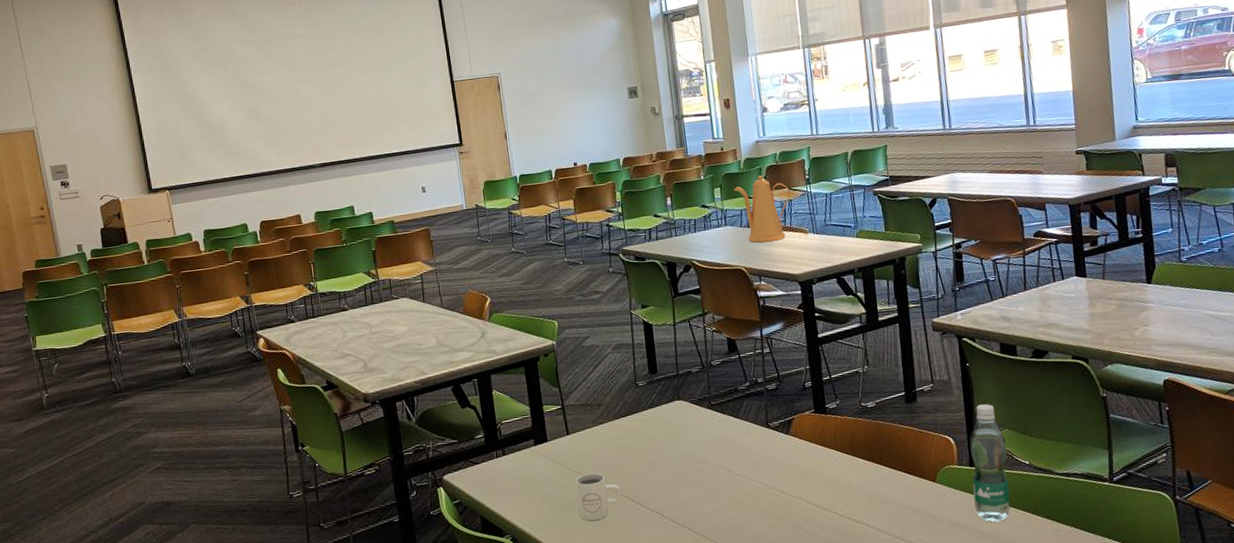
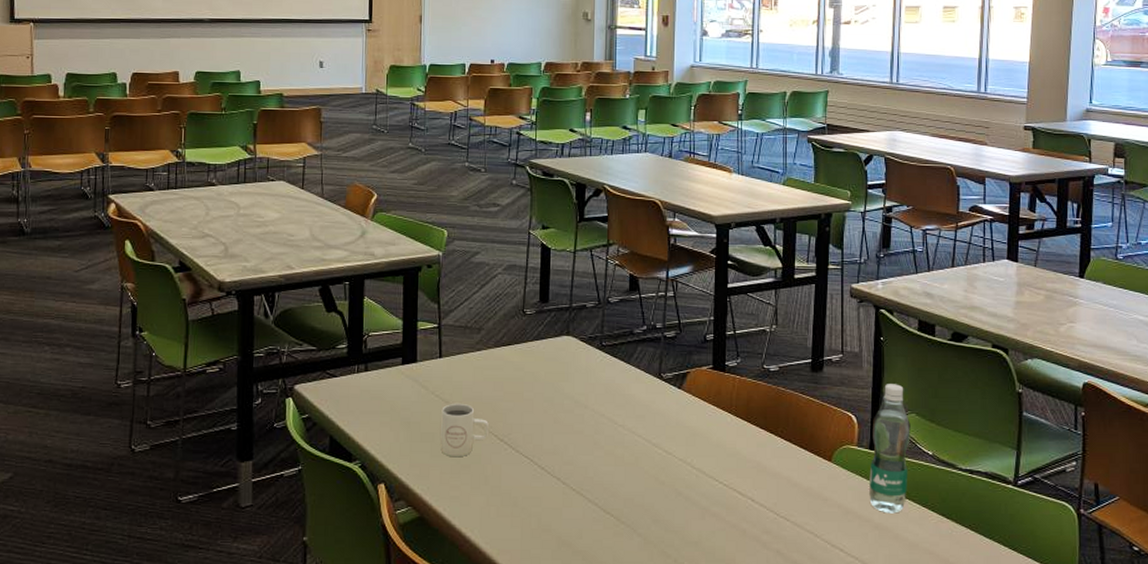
coffee pot: present [733,175,791,243] -> none [659,103,720,176]

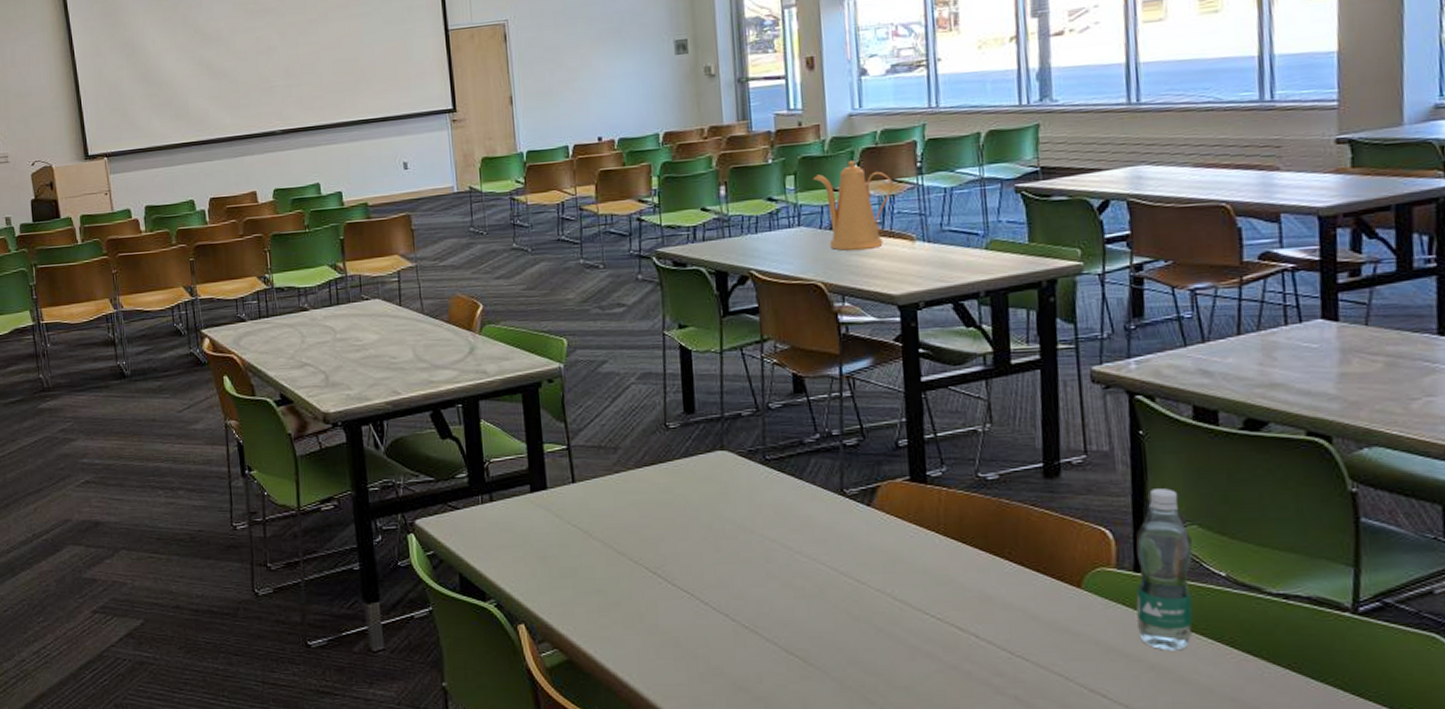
mug: present [439,403,490,458] -> none [580,532,639,594]
coffee pot: none [659,103,720,176] -> present [812,161,894,251]

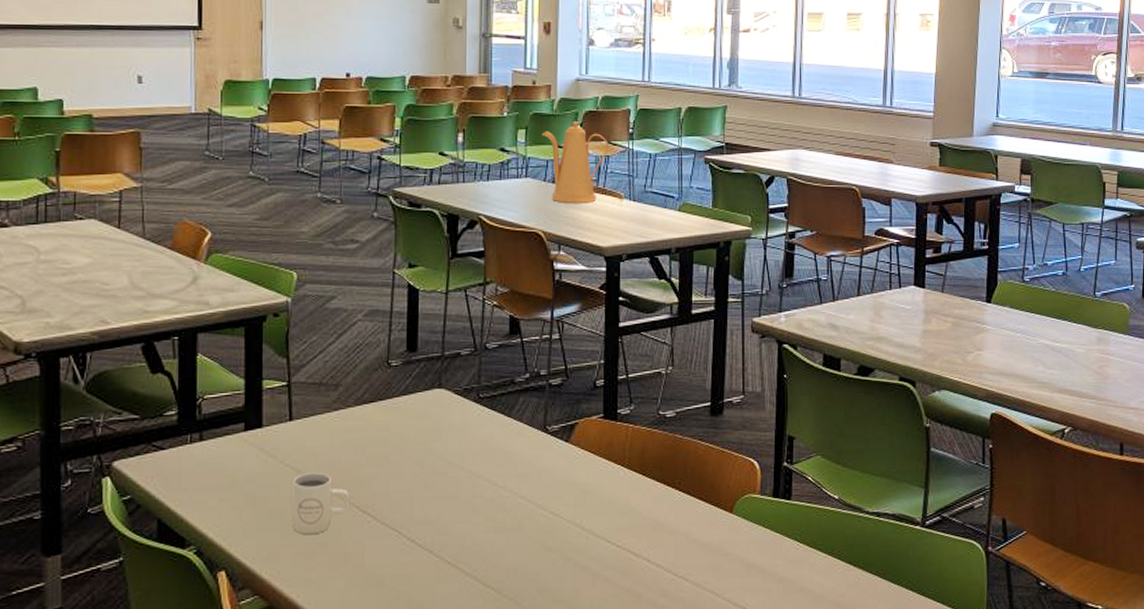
mug: none [580,532,639,594] -> present [291,472,350,535]
bottle: present [1136,488,1193,651] -> none [773,424,816,565]

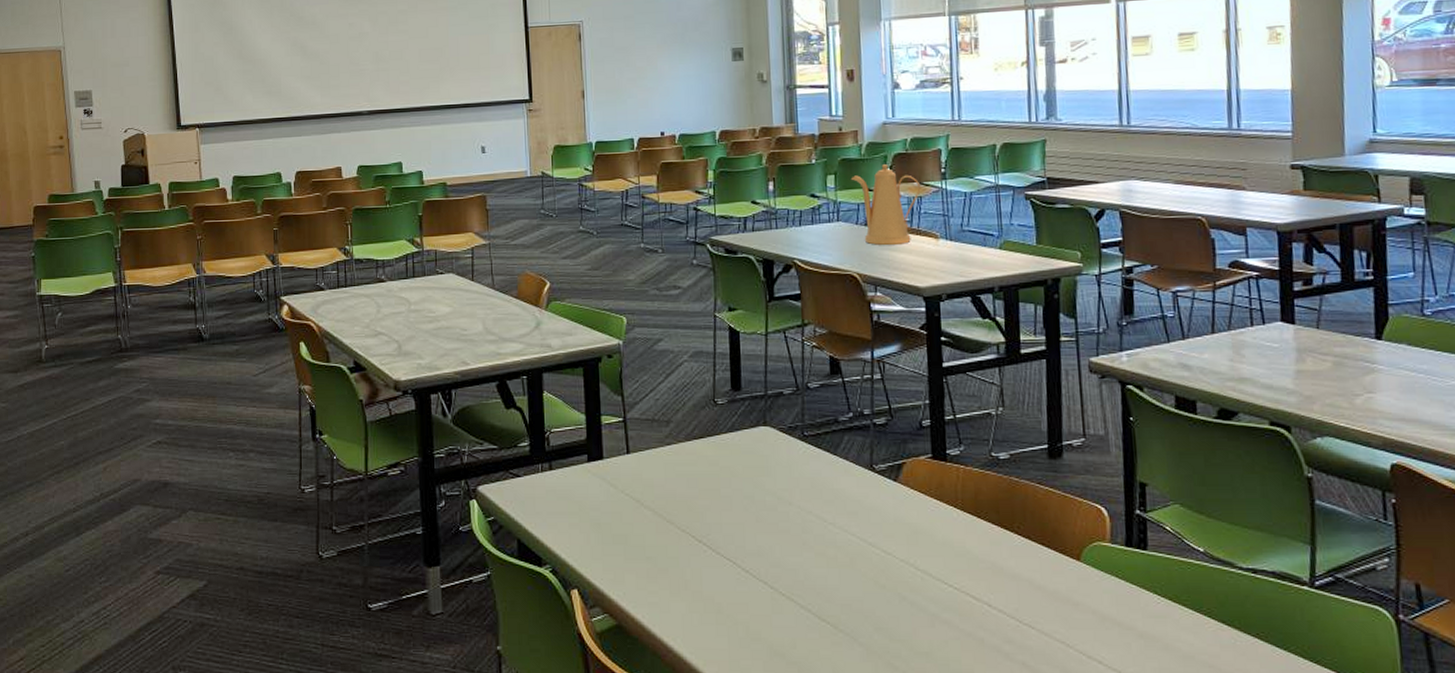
mug: present [291,472,350,535] -> none [632,502,686,561]

